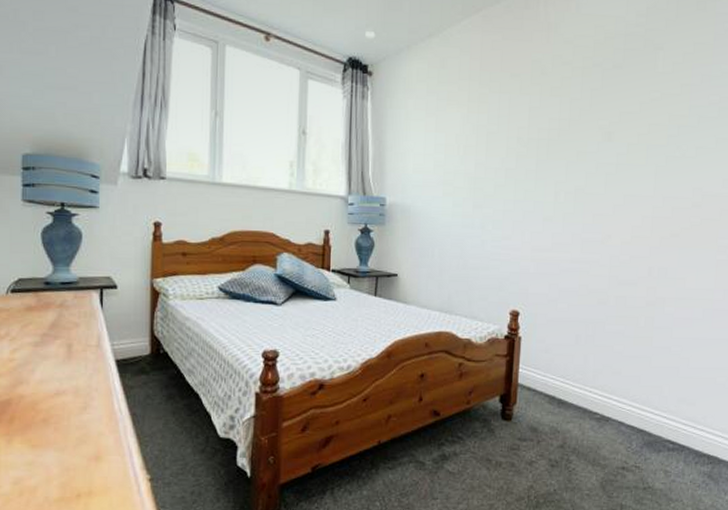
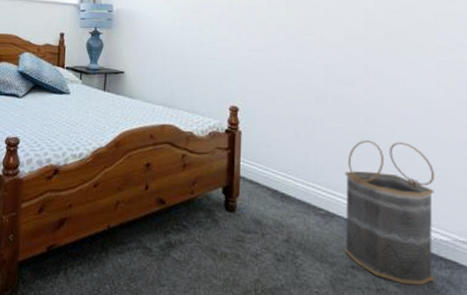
basket: none [616,342,706,482] -> present [344,140,435,286]

